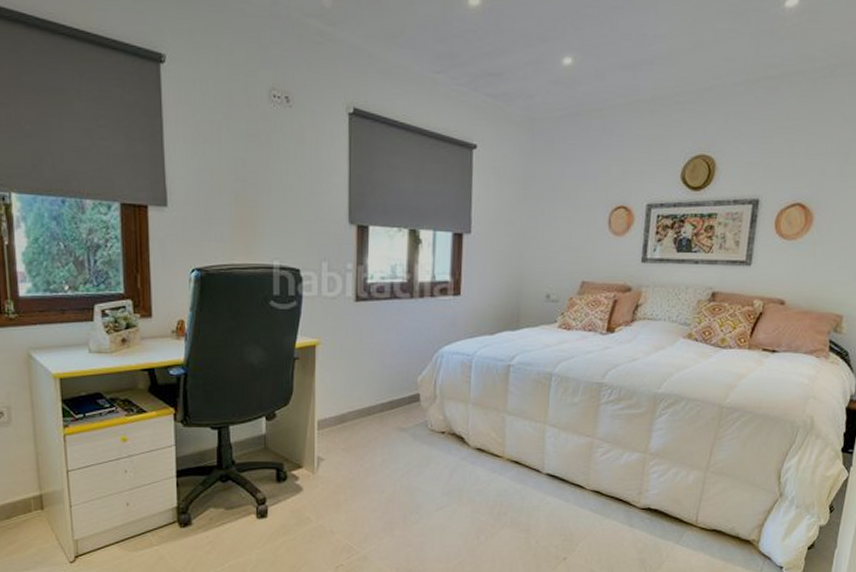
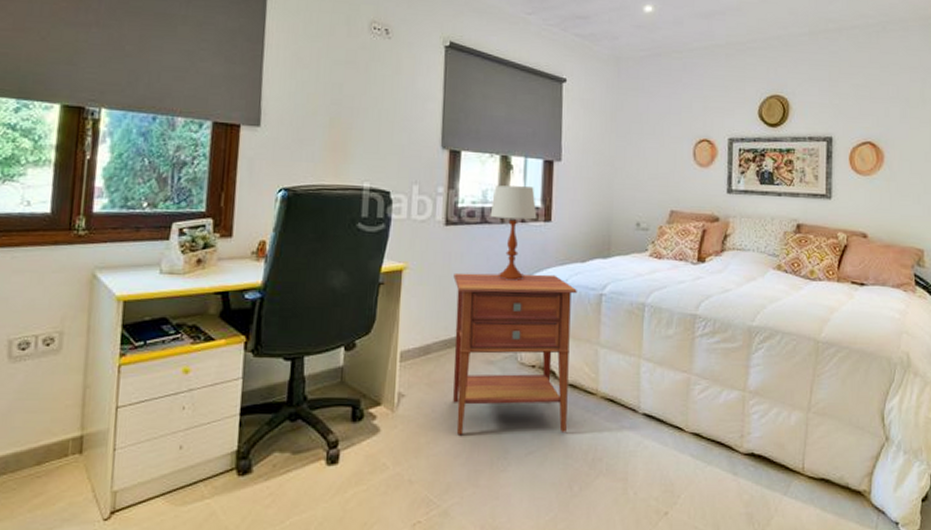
nightstand: none [365,347,486,493] -> present [453,272,577,435]
table lamp: none [399,260,446,354] -> present [490,185,537,281]

